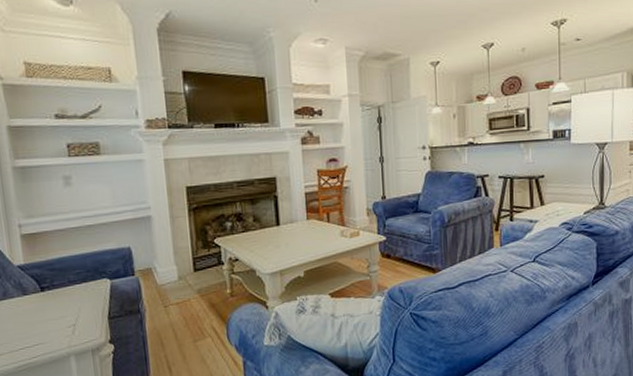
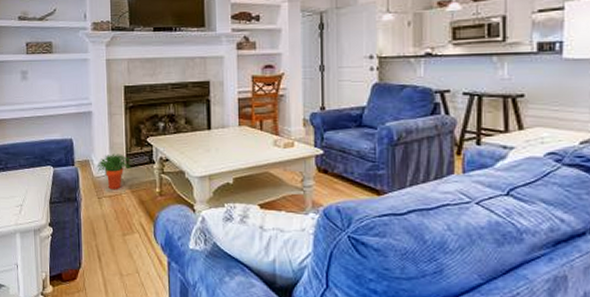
potted plant: none [159,258,201,297] -> present [95,153,133,190]

